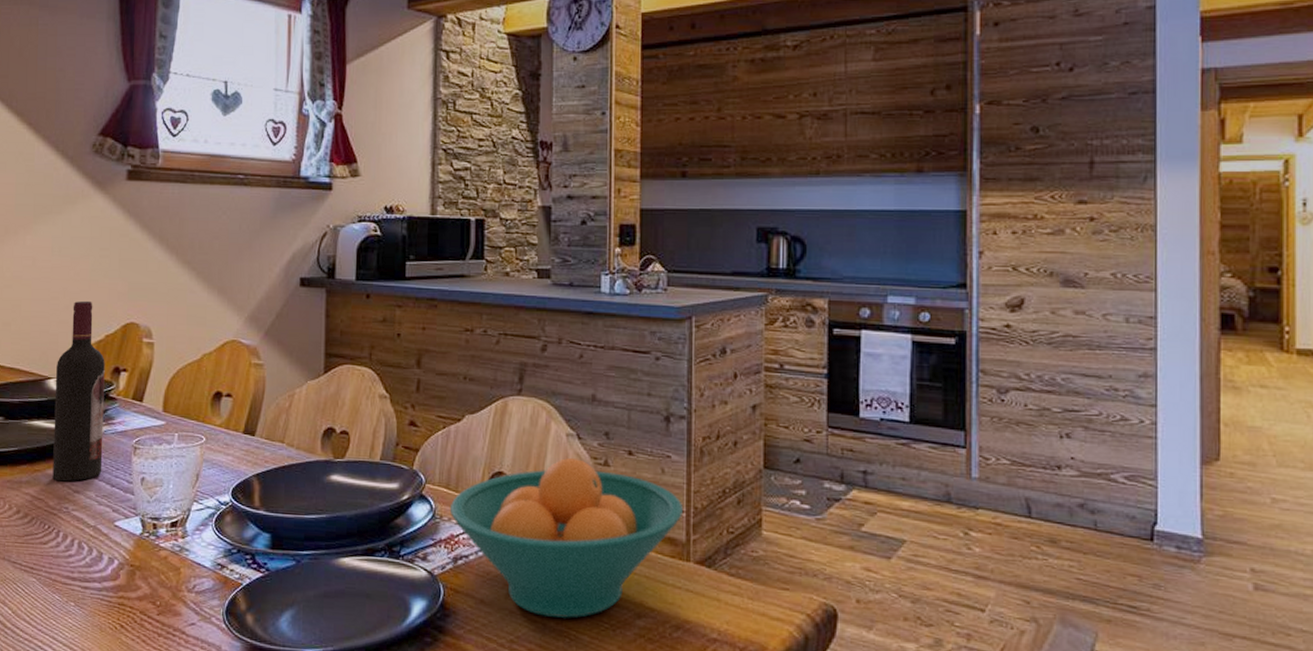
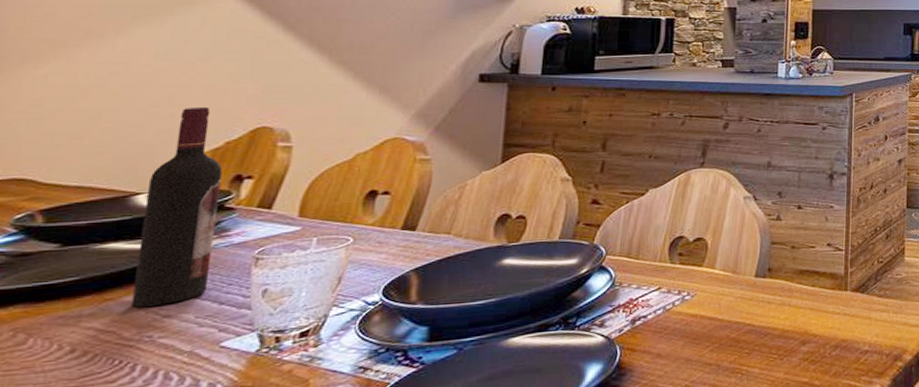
fruit bowl: present [449,458,684,618] -> none [629,217,843,359]

